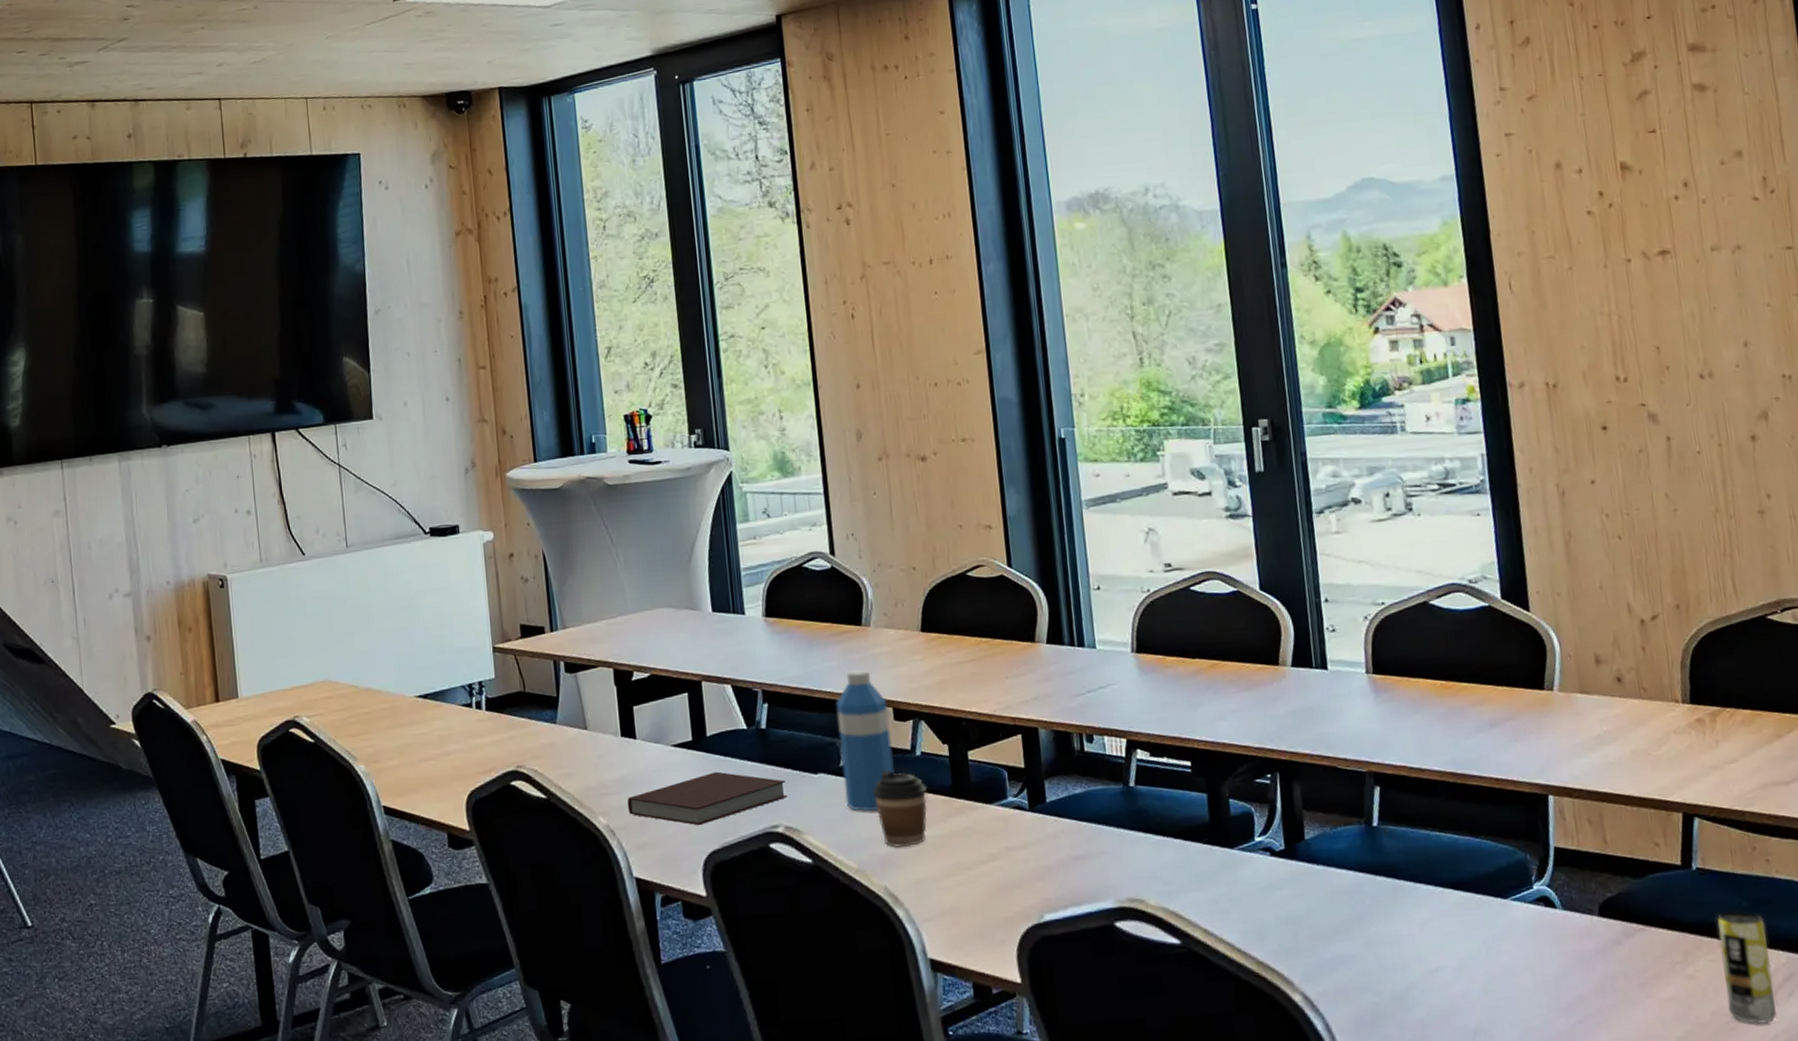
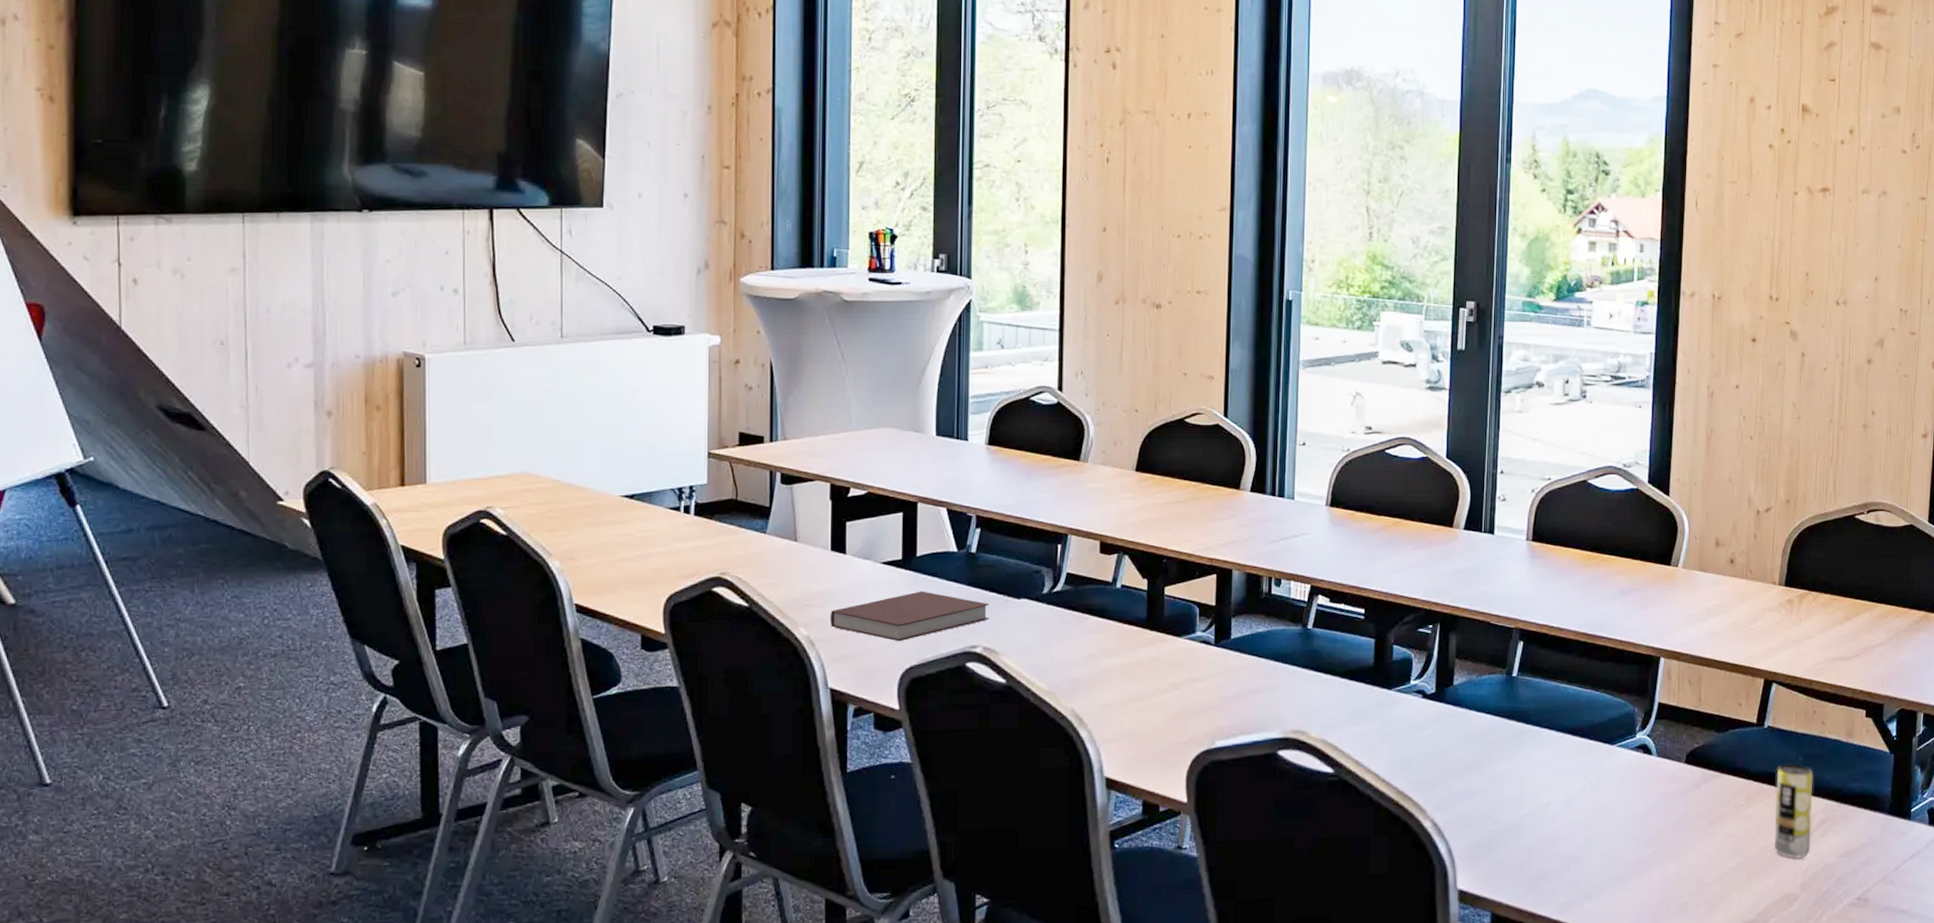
water bottle: present [836,669,895,812] -> none [1045,502,1095,638]
coffee cup: present [873,770,928,847] -> none [1071,600,1122,673]

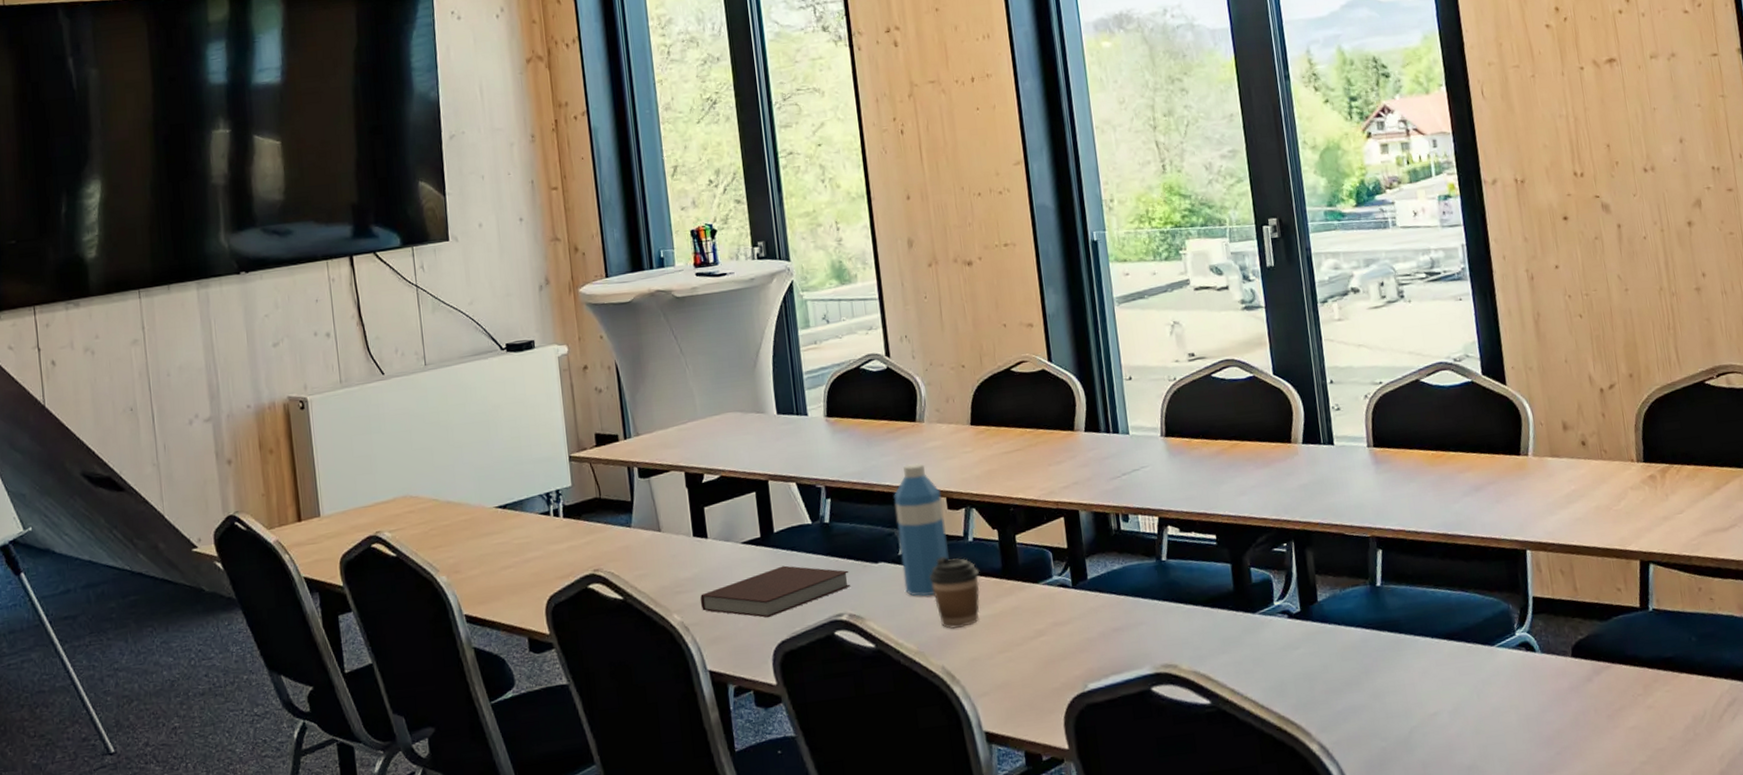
water bottle: none [1045,502,1095,638] -> present [894,462,949,596]
coffee cup: none [1071,600,1122,673] -> present [929,556,980,629]
beverage can: present [1774,763,1813,858] -> none [1671,645,1724,746]

